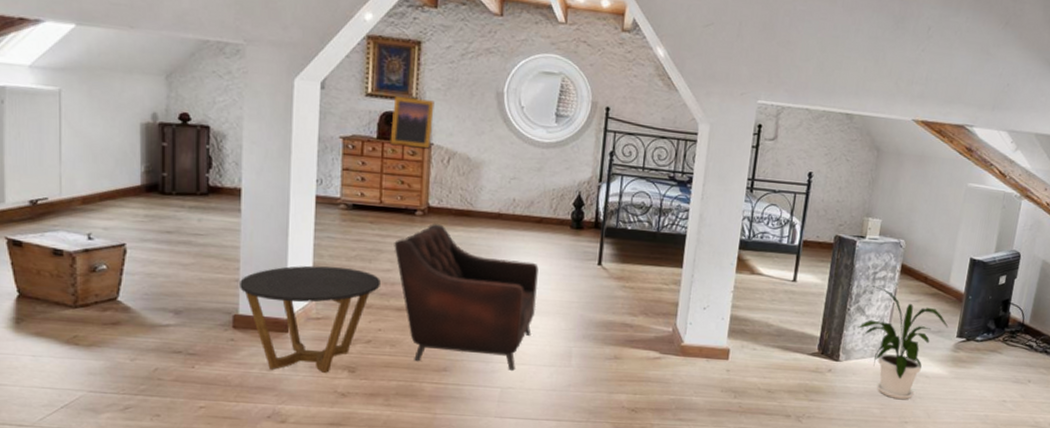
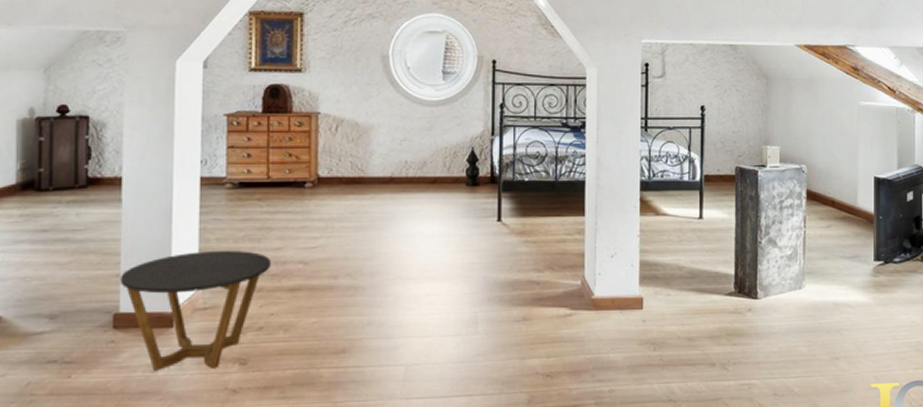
picture frame: present [389,96,435,149] -> none [275,69,320,118]
armchair: present [394,224,539,371] -> none [284,195,437,345]
house plant: present [857,286,949,400] -> none [772,215,864,334]

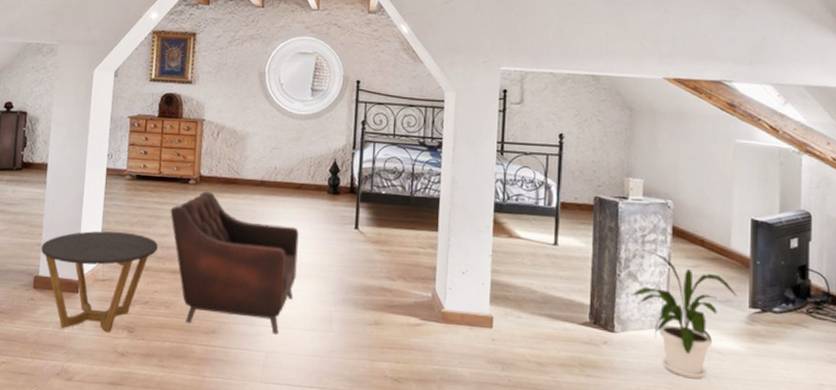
armchair: none [284,195,437,345] -> present [170,191,299,334]
house plant: none [772,215,864,334] -> present [631,250,737,380]

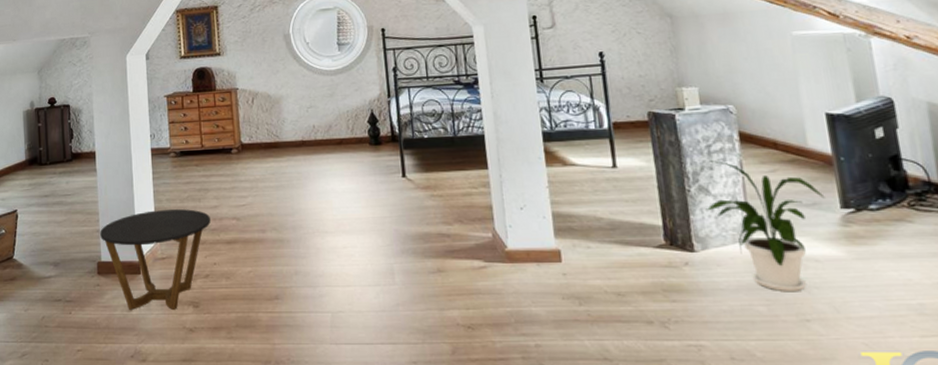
armchair: present [170,191,299,334] -> none [217,158,352,293]

